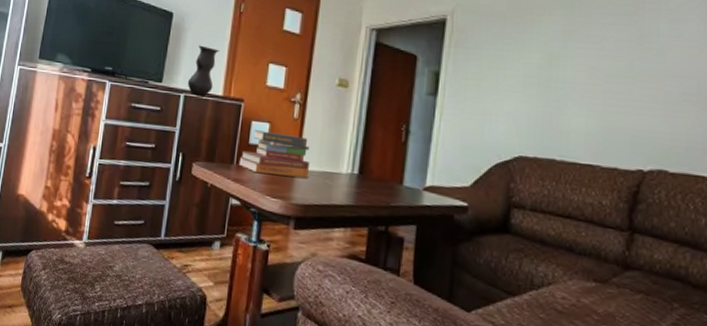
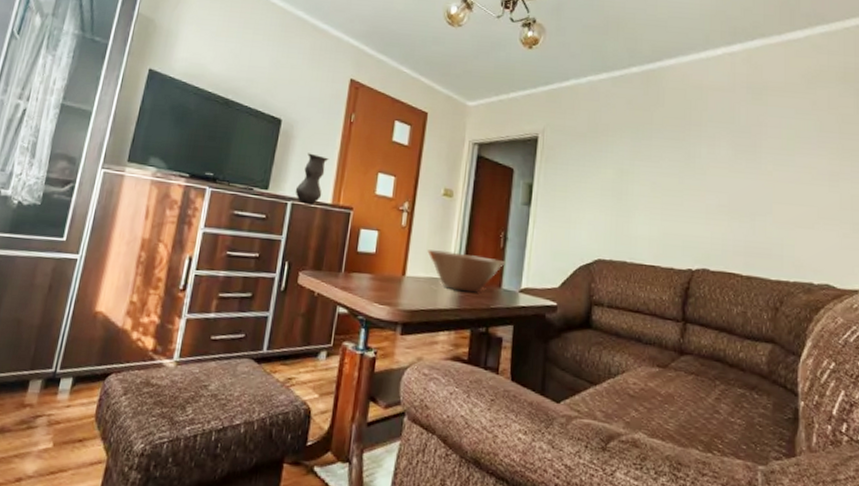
books: present [238,130,310,178] -> none [346,238,417,284]
bowl: none [321,143,407,189] -> present [427,250,505,293]

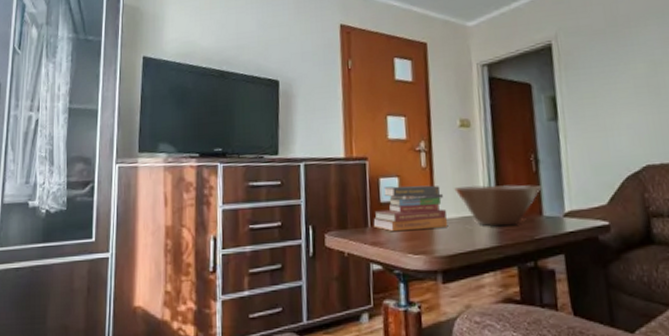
vase: present [295,153,329,205] -> none [305,109,334,163]
books: none [346,238,417,284] -> present [373,185,447,232]

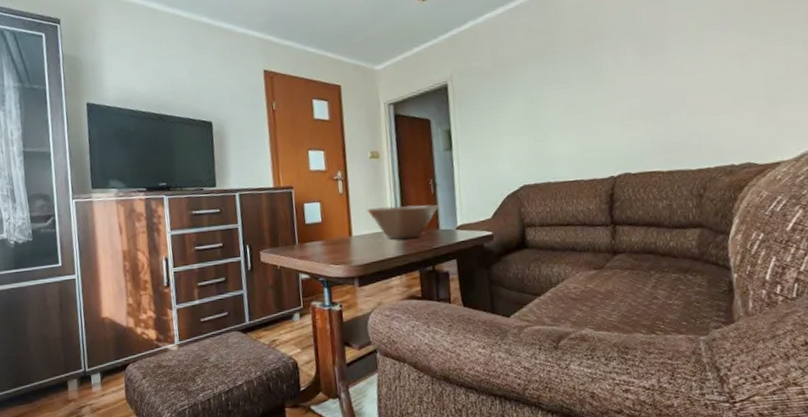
books: present [373,185,447,232] -> none [300,208,362,248]

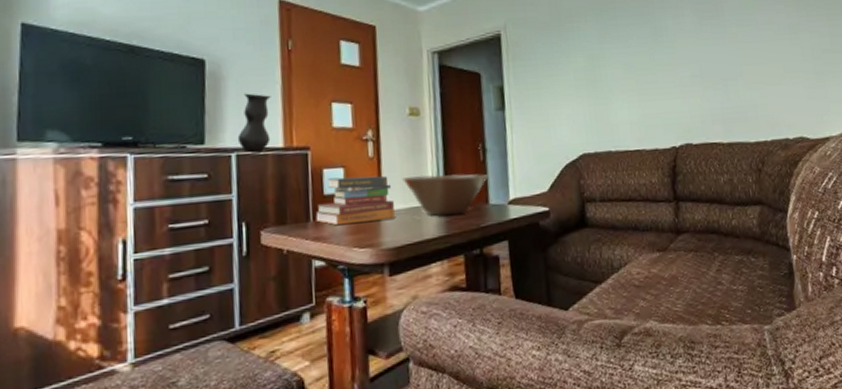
vase: none [239,146,264,193] -> present [237,93,271,153]
books: none [300,208,362,248] -> present [315,175,395,226]

